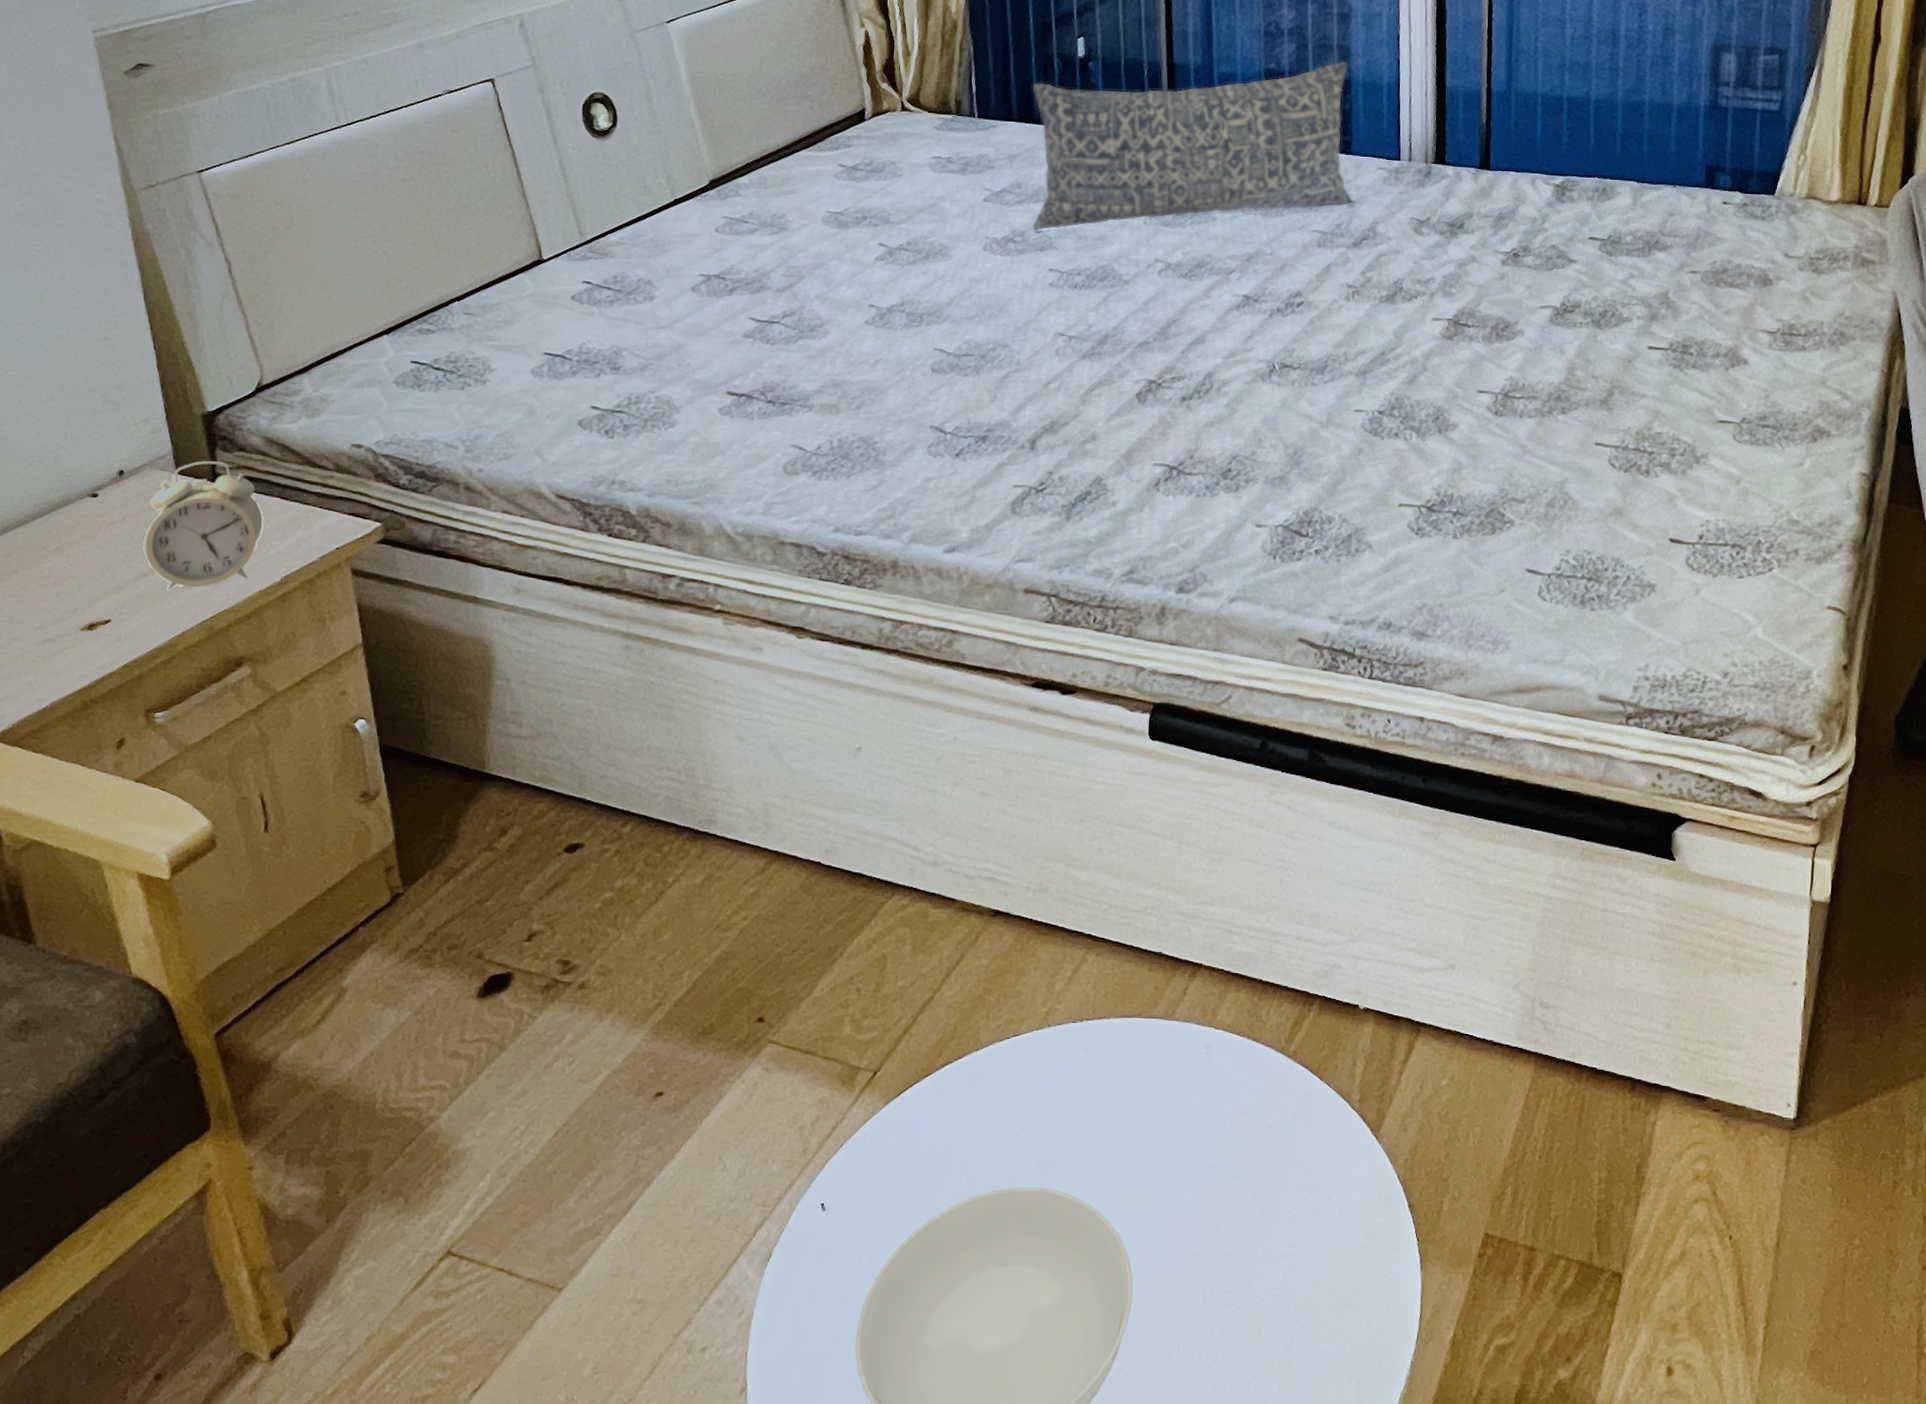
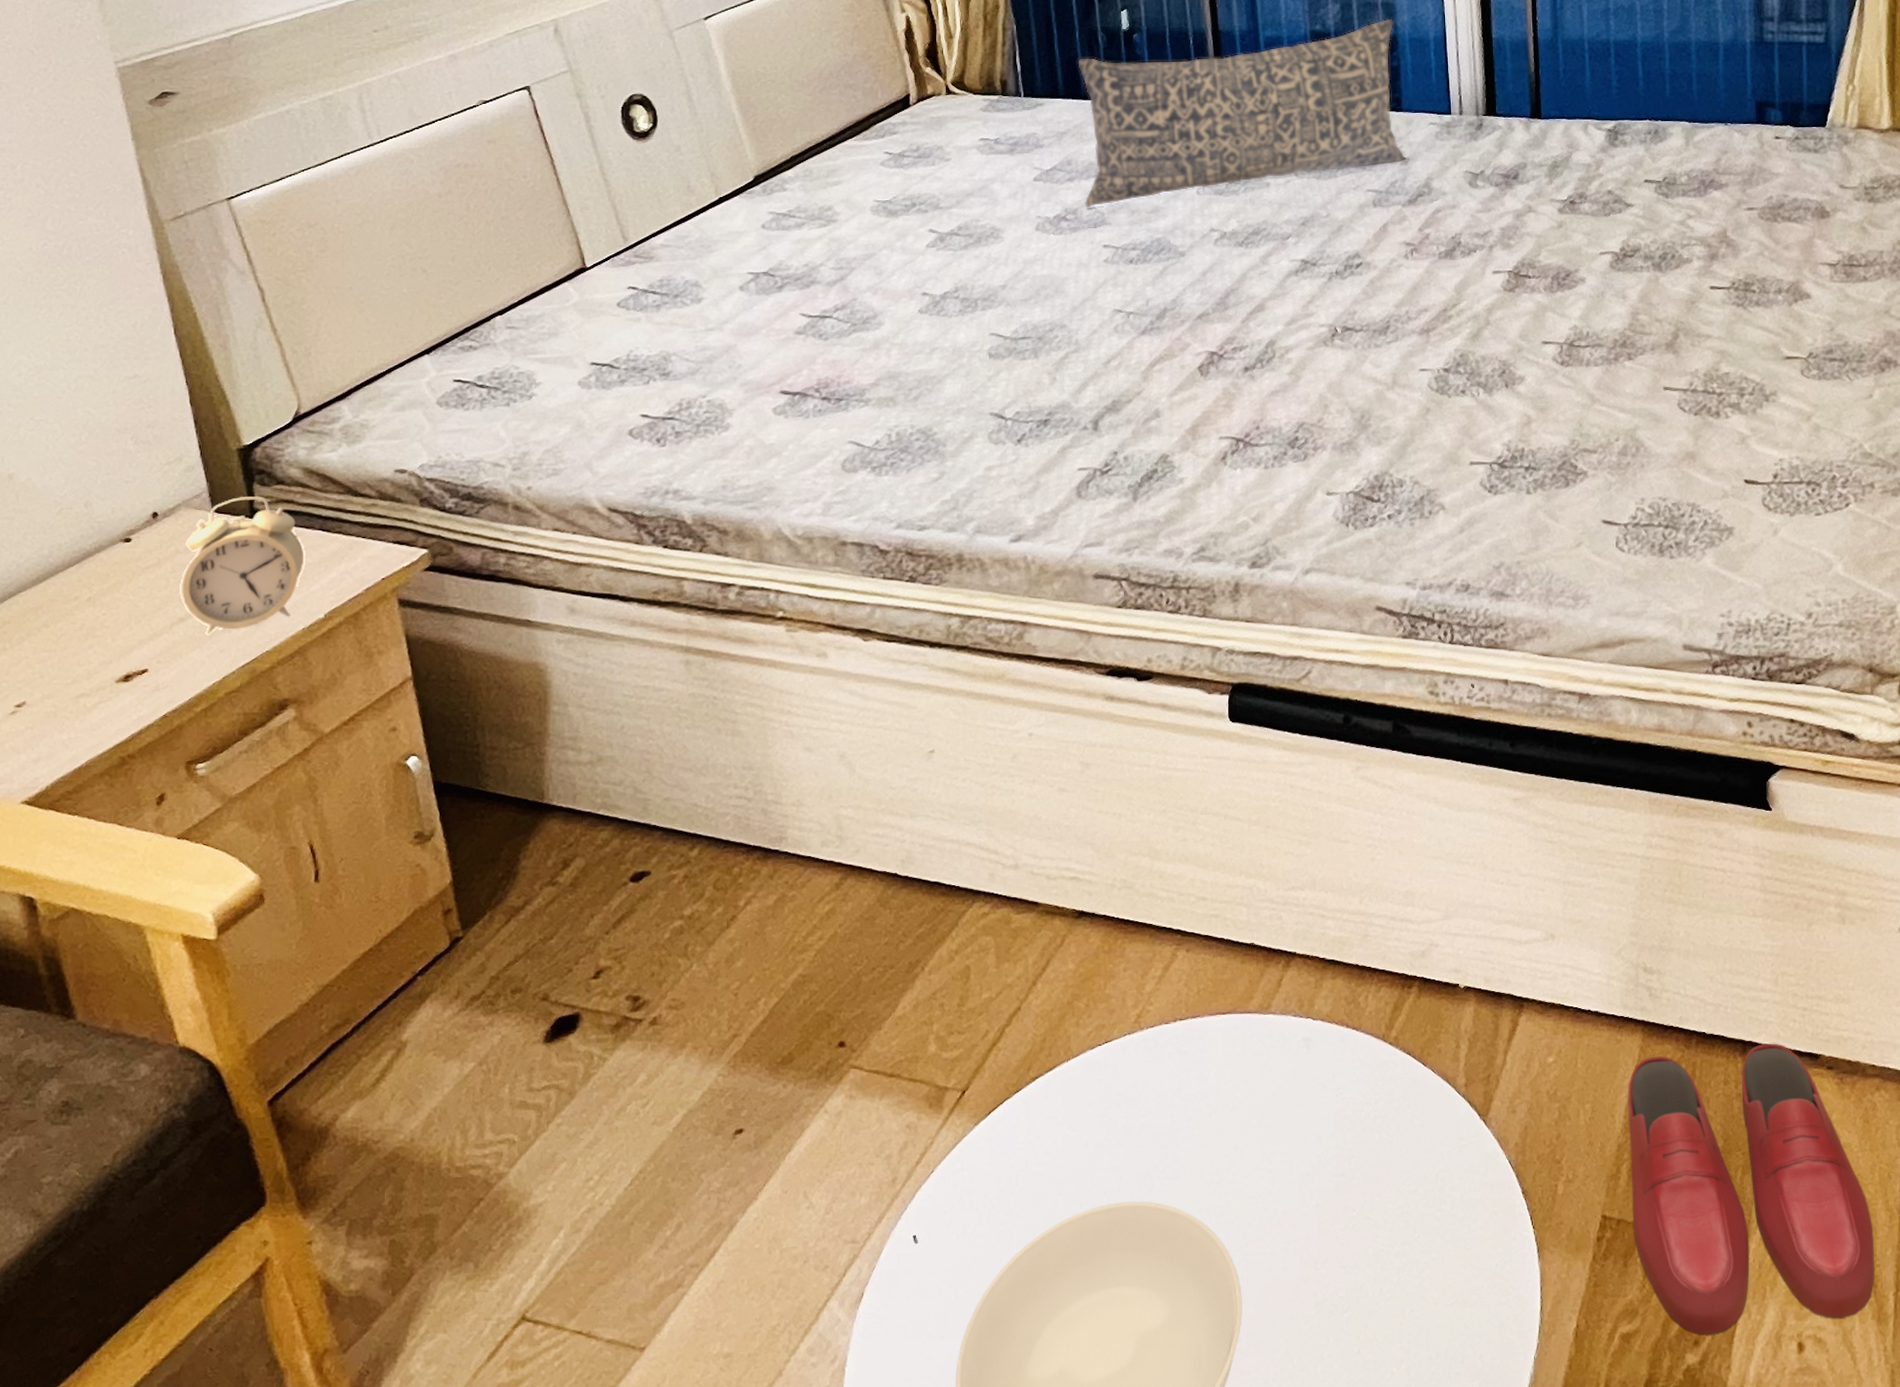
slippers: none [1514,1083,1748,1353] -> present [1628,1043,1874,1335]

